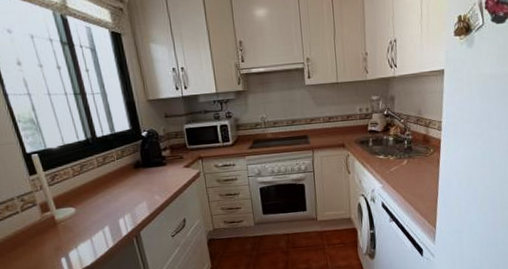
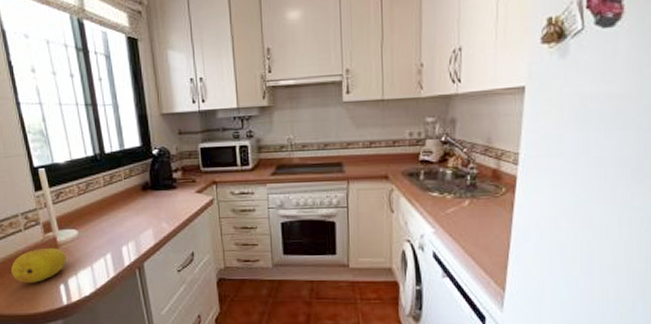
fruit: none [10,225,66,260] -> present [10,247,66,283]

